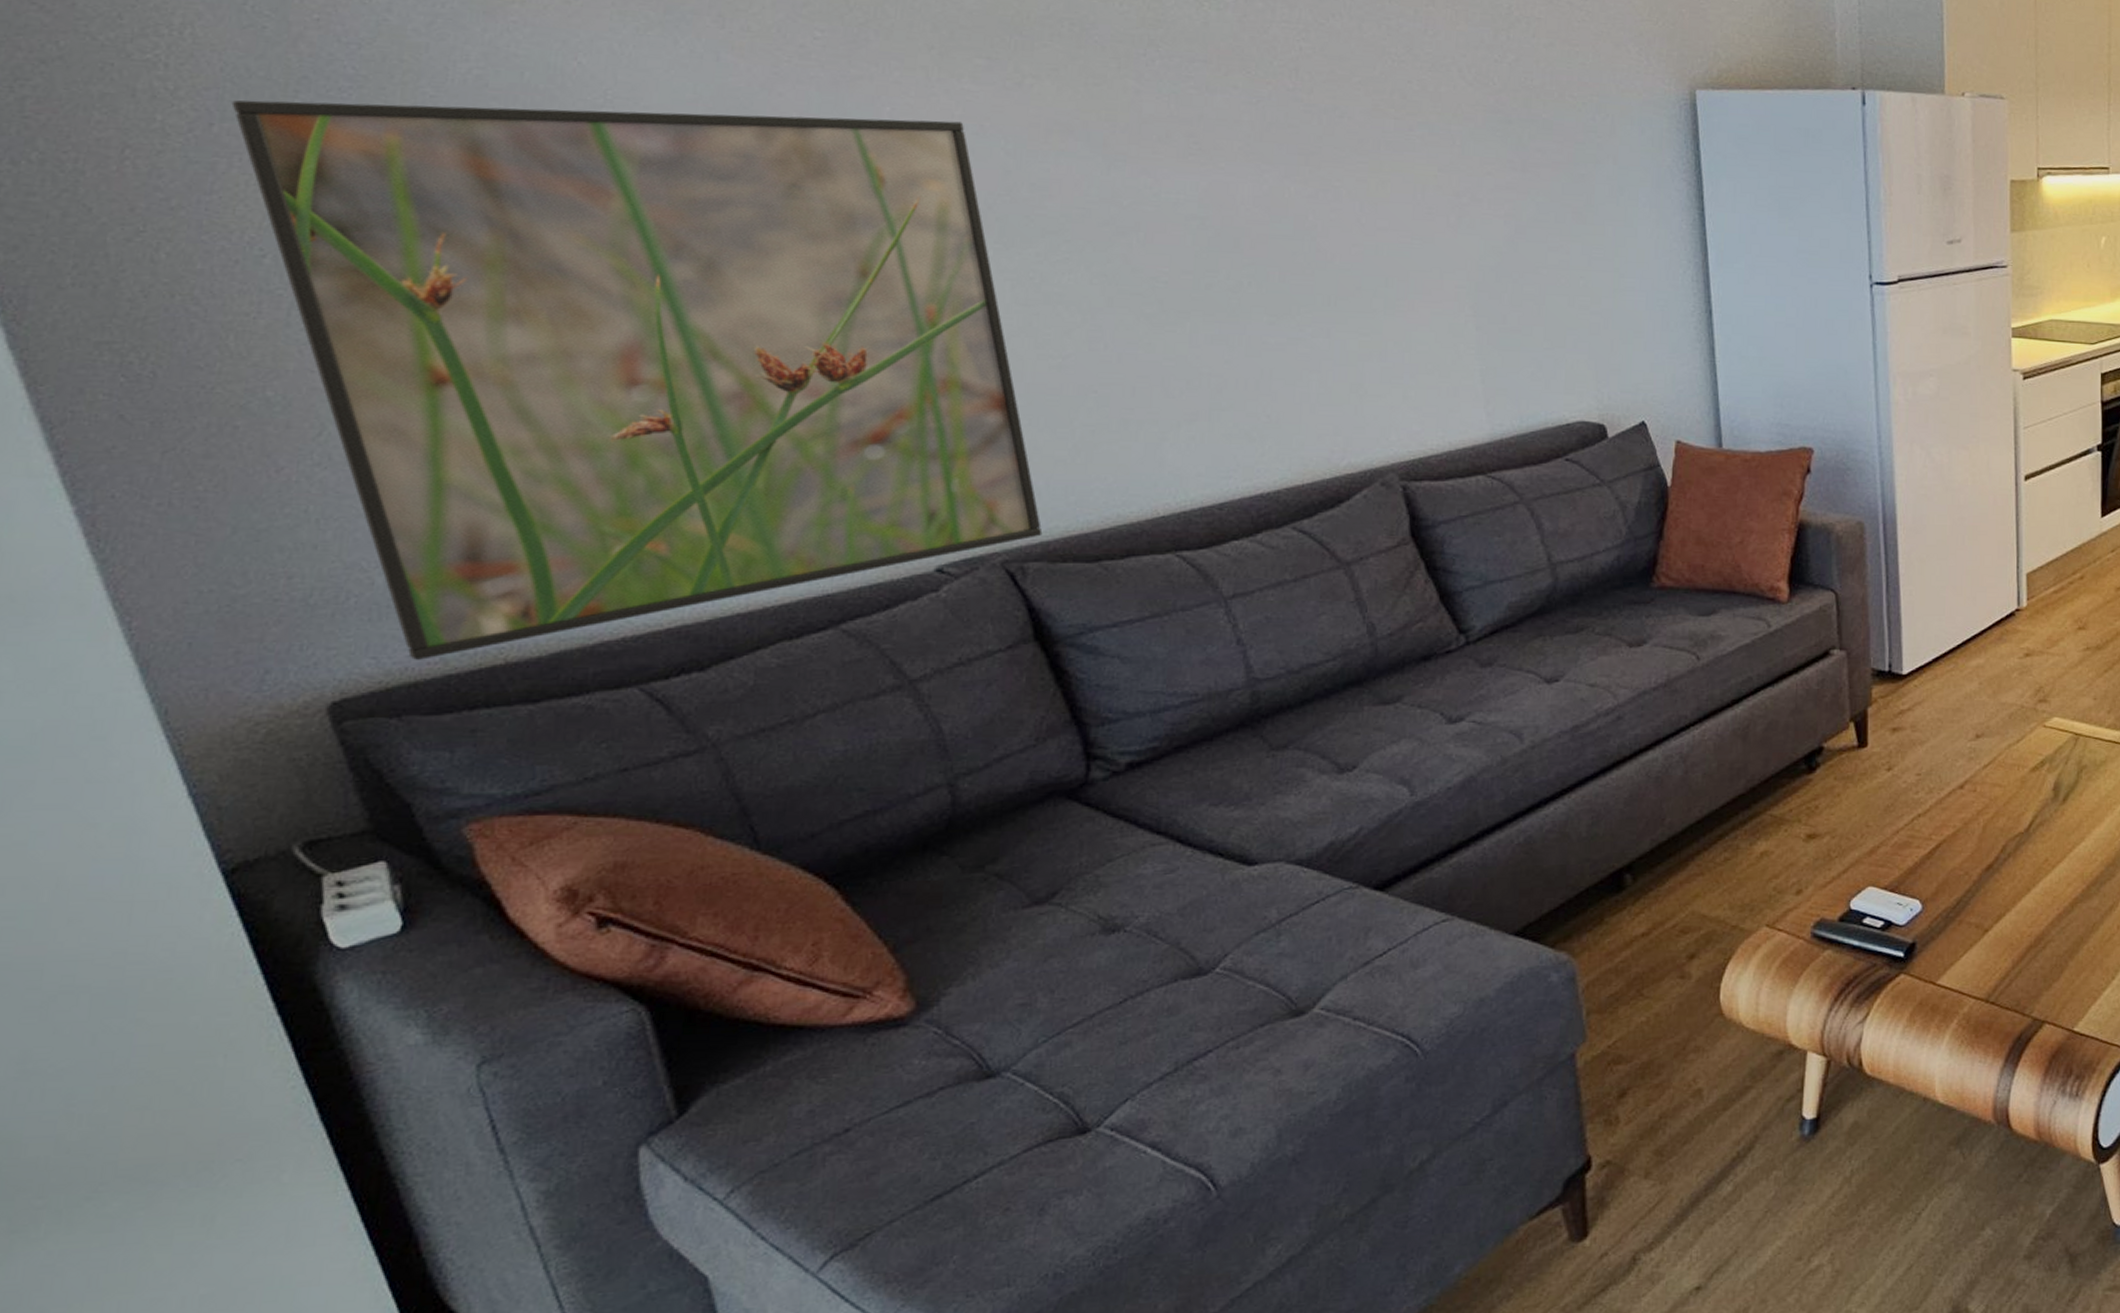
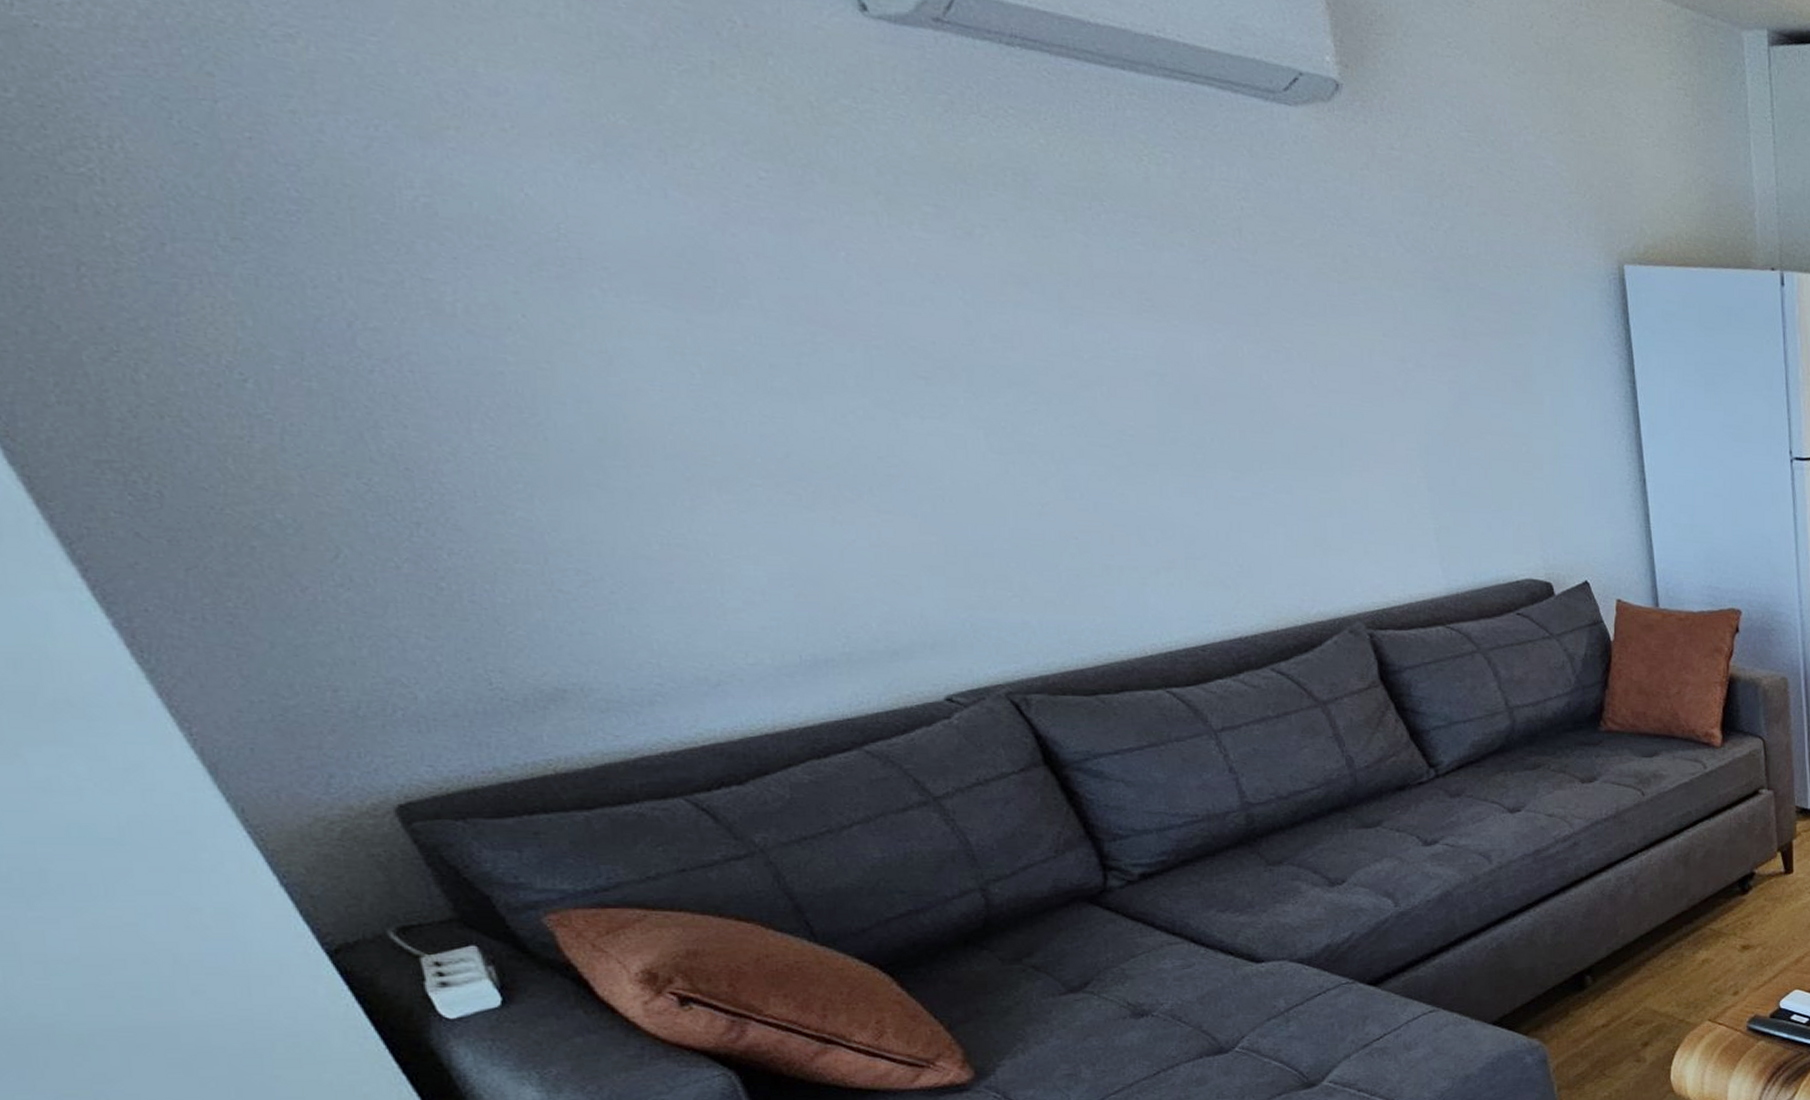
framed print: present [231,100,1043,660] -> none [179,220,1041,769]

